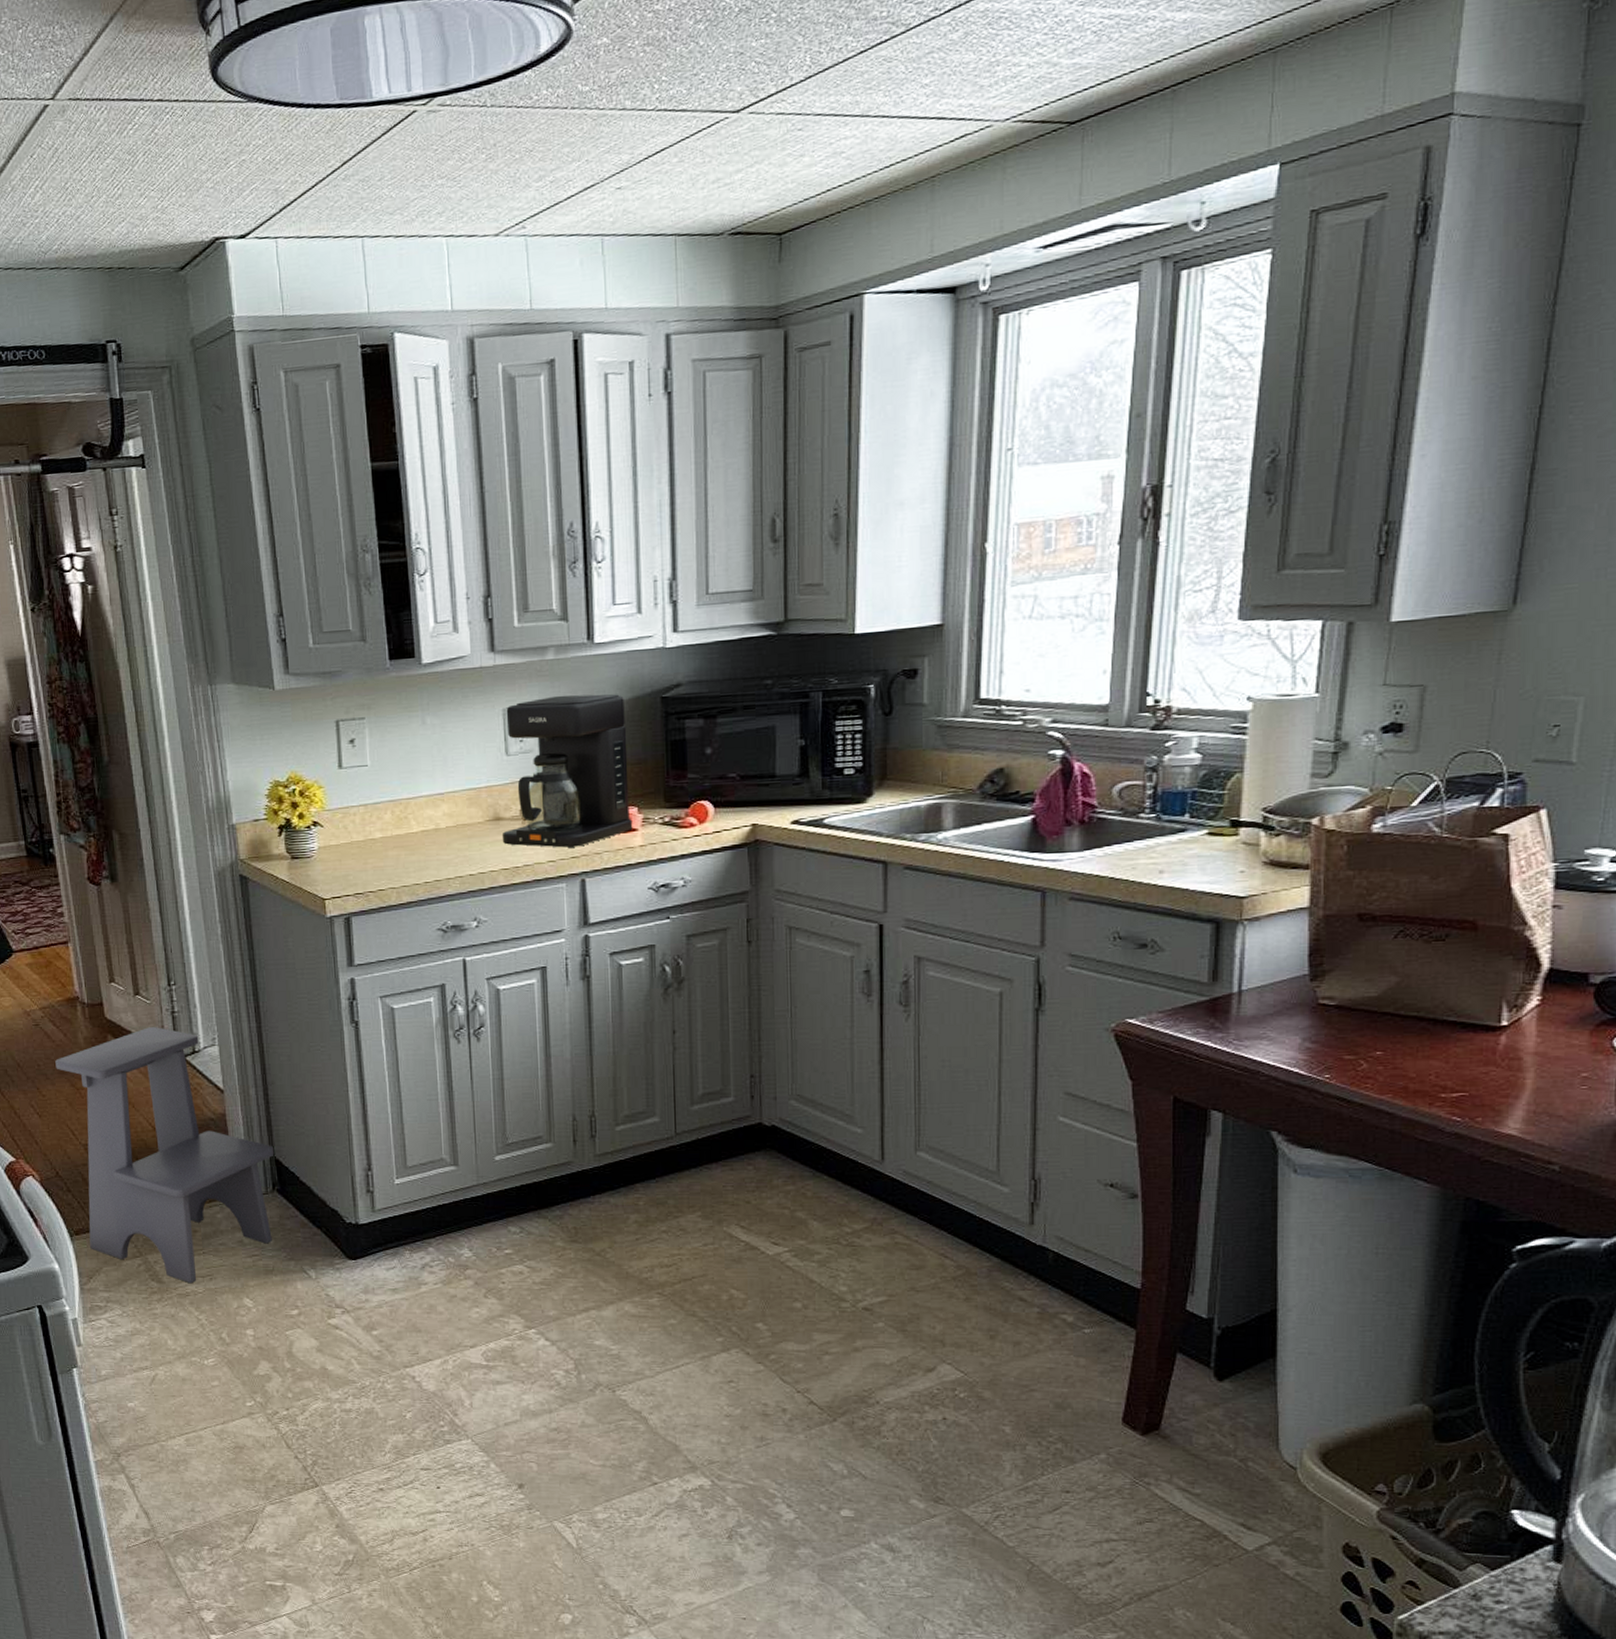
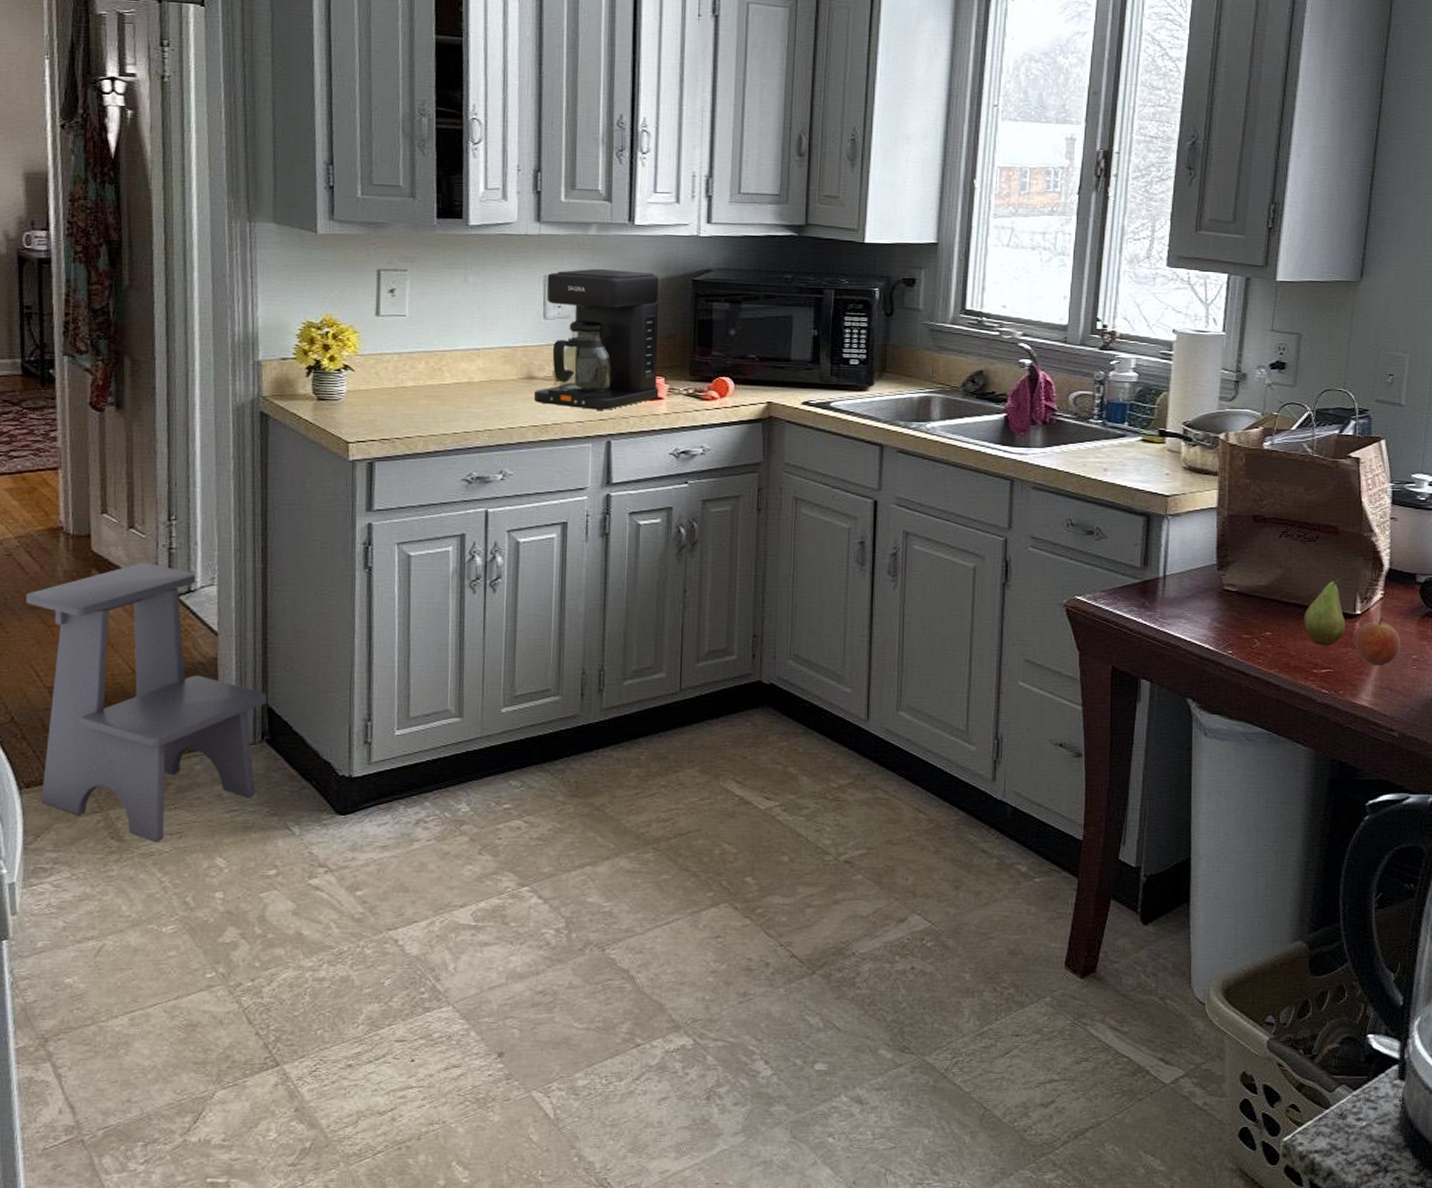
fruit: none [1428,979,1487,1065] -> present [1304,575,1346,646]
fruit: none [1500,1027,1565,1087] -> present [1355,616,1400,666]

